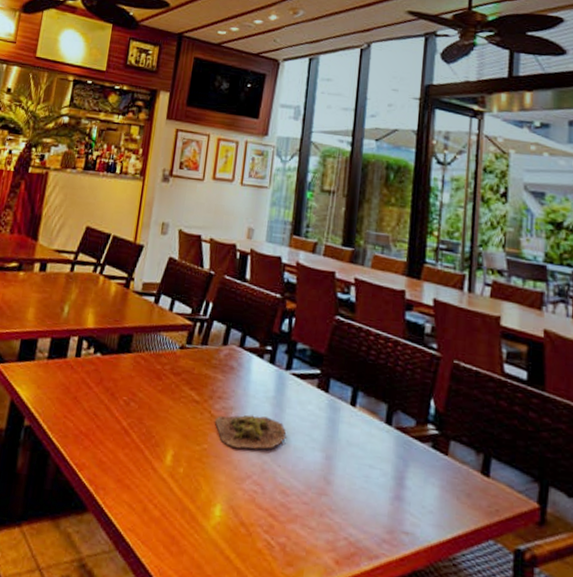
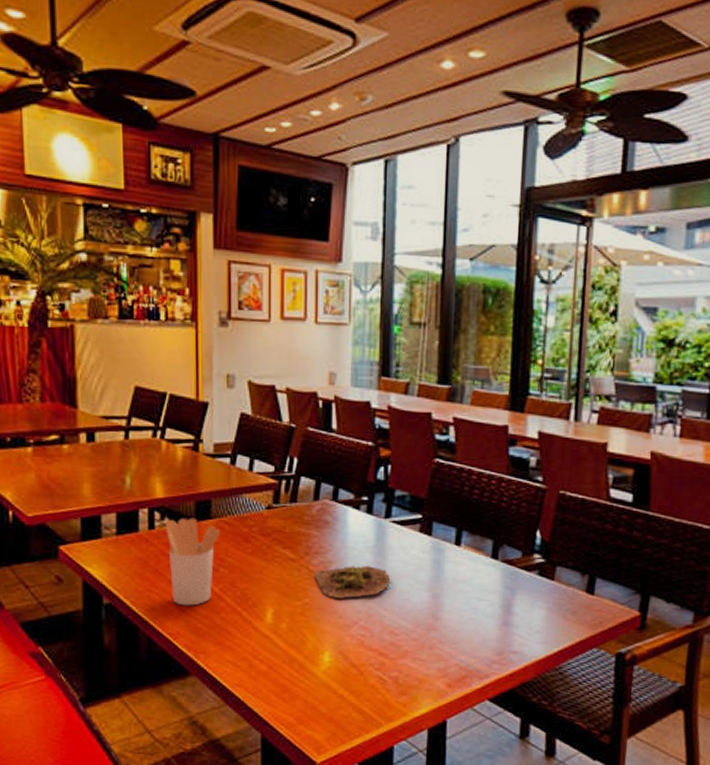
utensil holder: none [84,349,137,438] -> present [164,518,221,606]

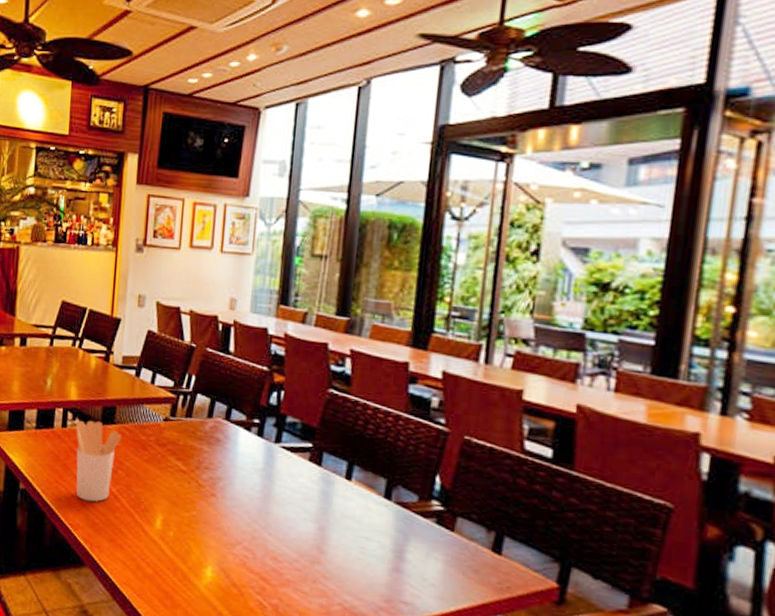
succulent plant: present [314,566,391,599] -> none [203,484,277,518]

